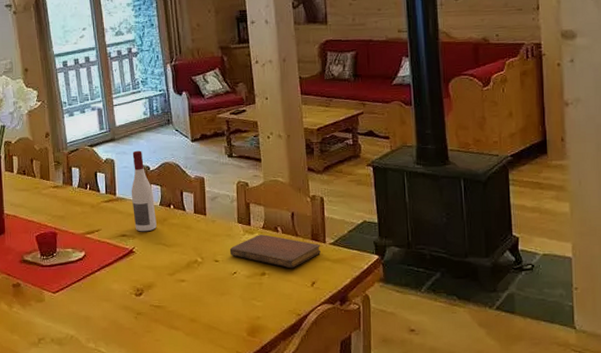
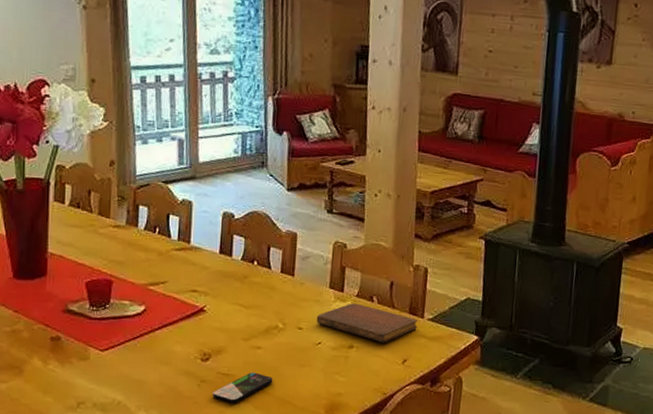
wine bottle: present [131,150,157,232] -> none [208,193,236,289]
smartphone: none [148,303,198,331] -> present [212,372,273,403]

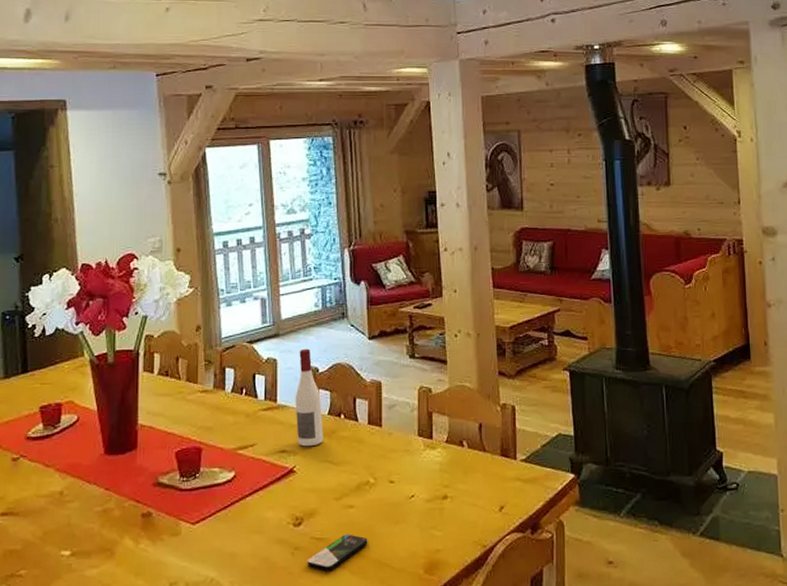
wine bottle: none [208,193,236,289] -> present [295,348,323,447]
notebook: present [316,303,418,343] -> none [407,450,510,491]

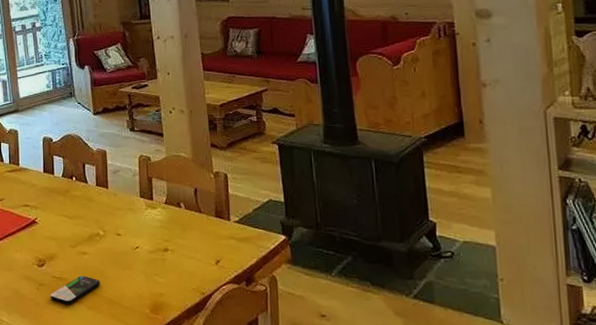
wine bottle: present [295,348,323,447] -> none [34,122,59,203]

